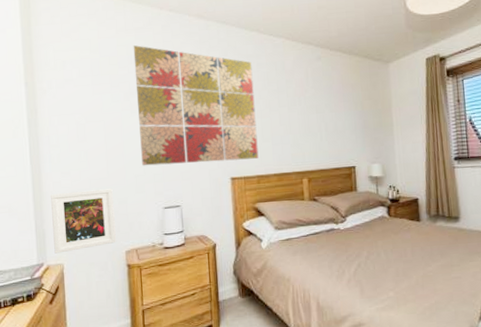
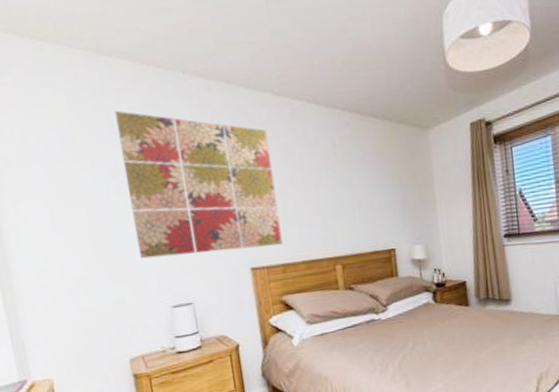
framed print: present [51,188,116,254] -> none [26,287,117,368]

